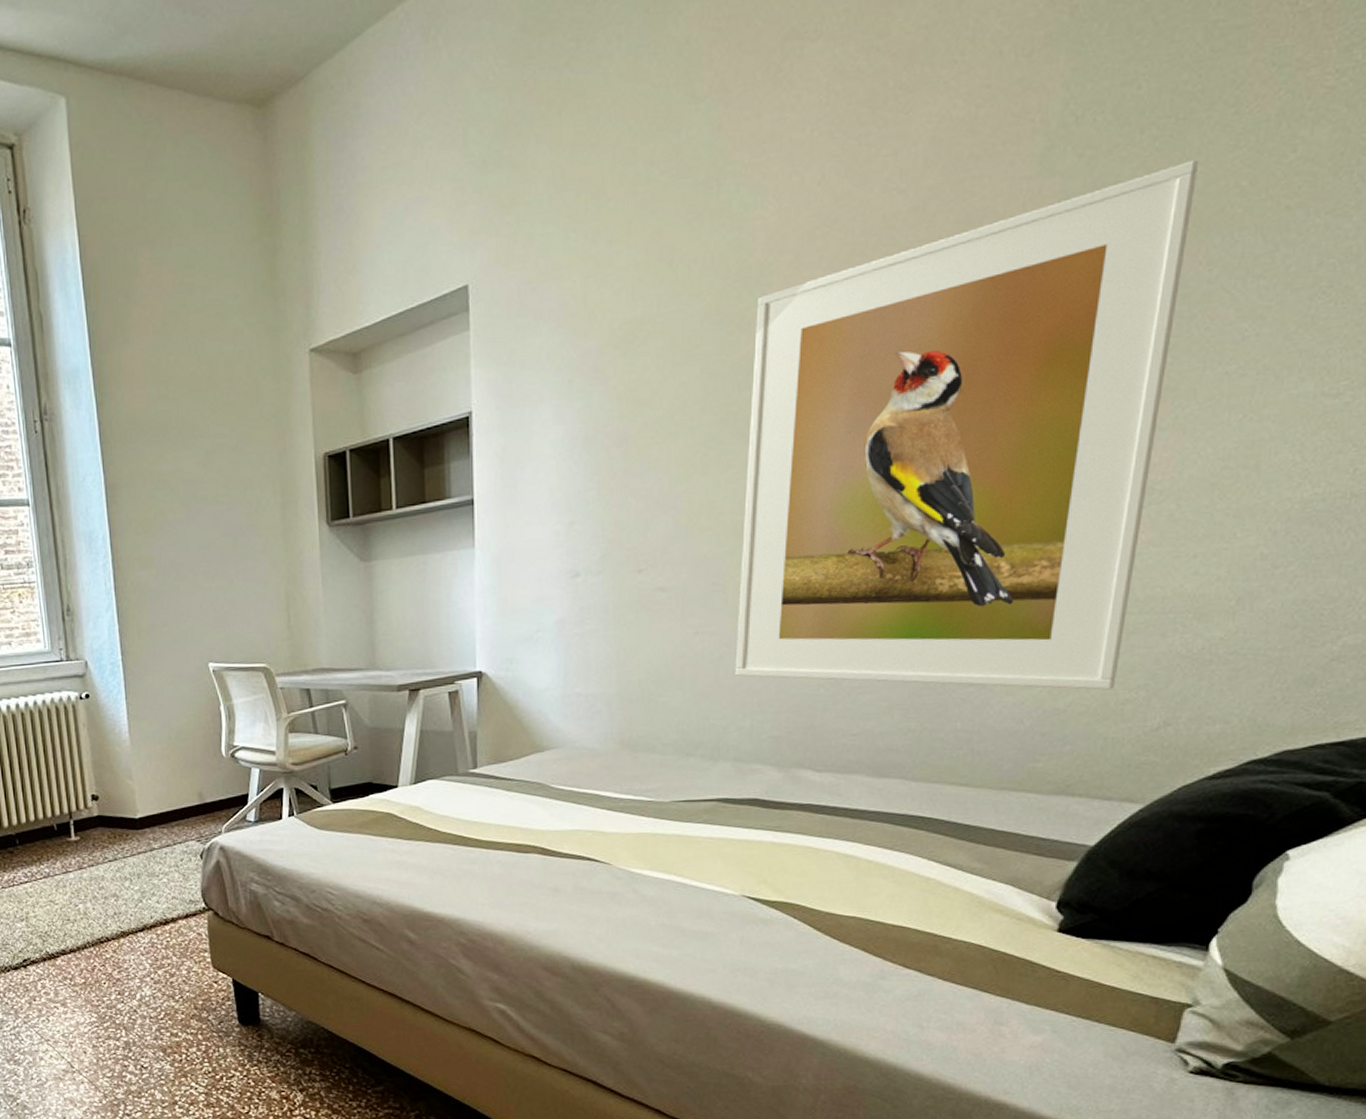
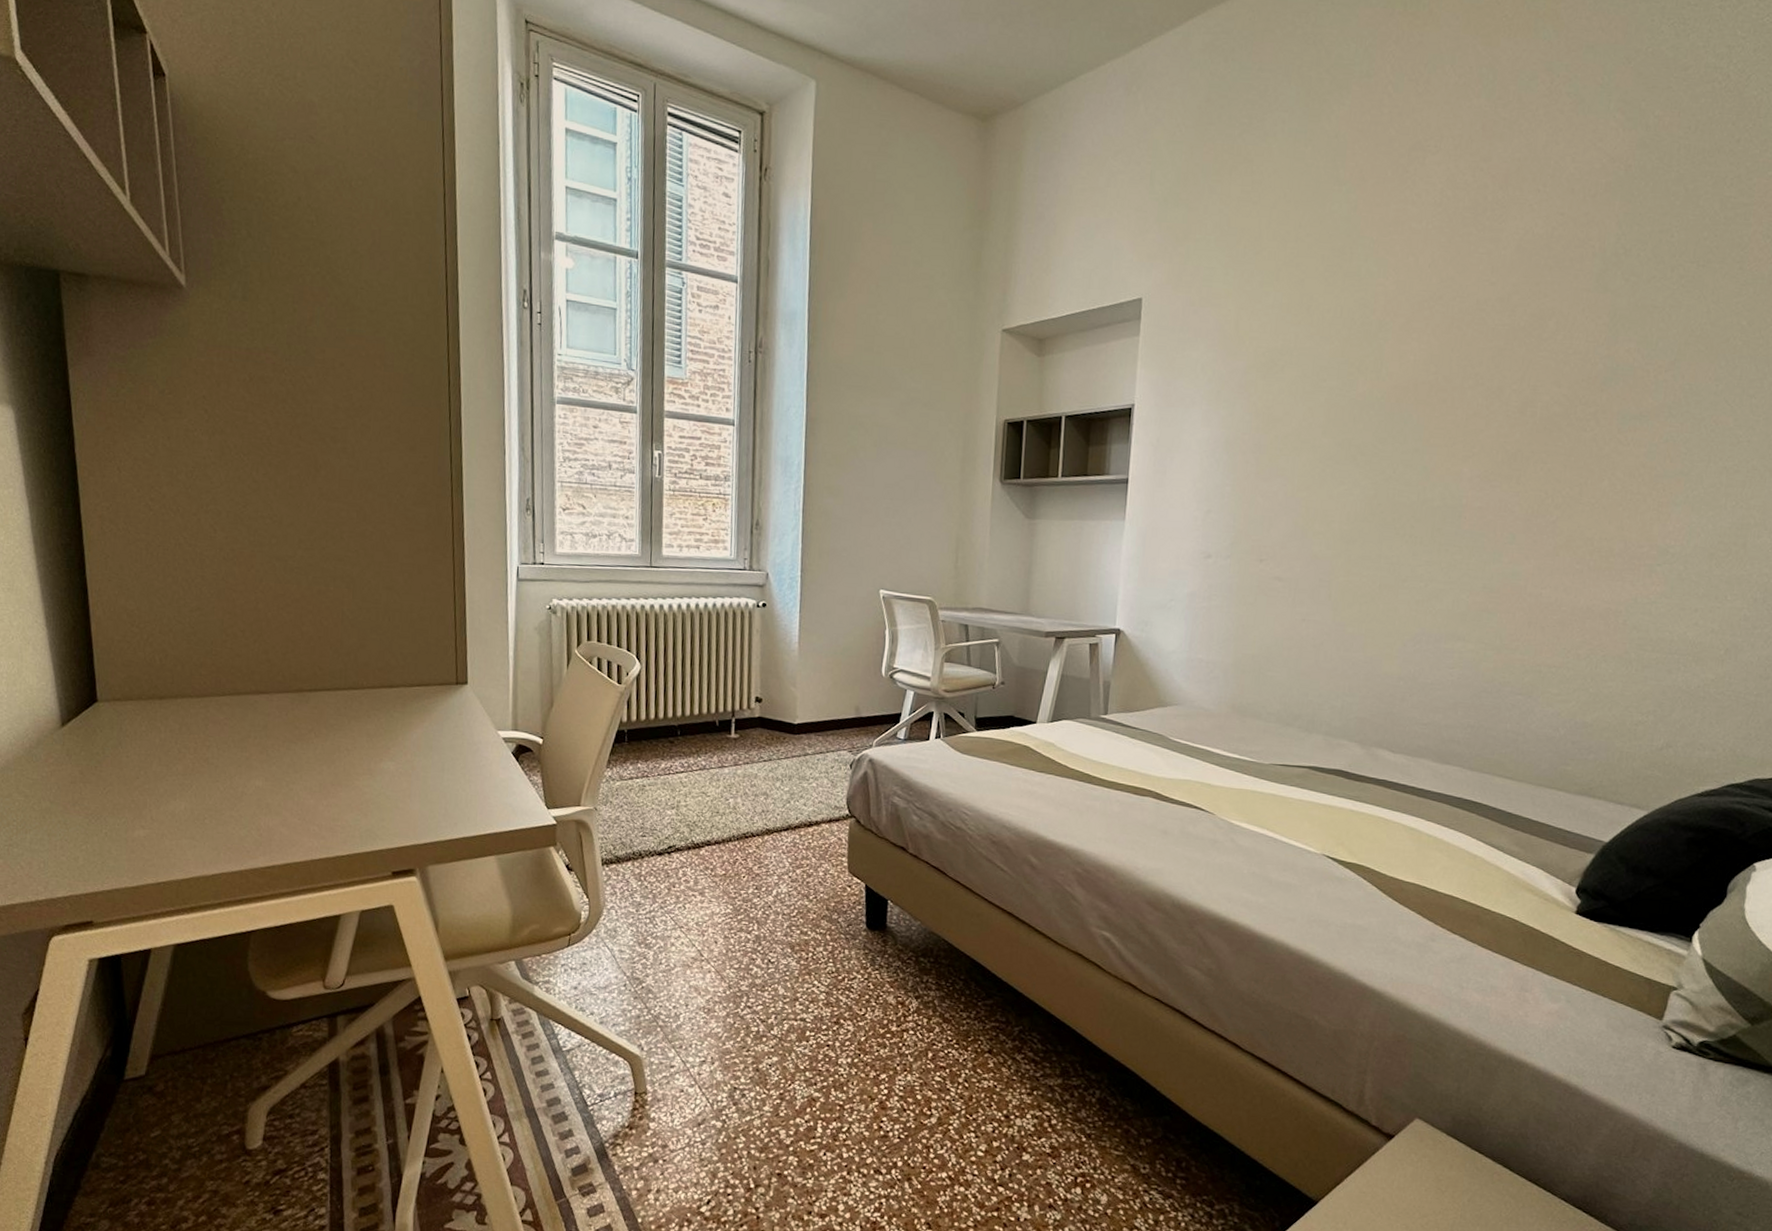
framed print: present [735,160,1200,690] -> none [1332,298,1713,712]

